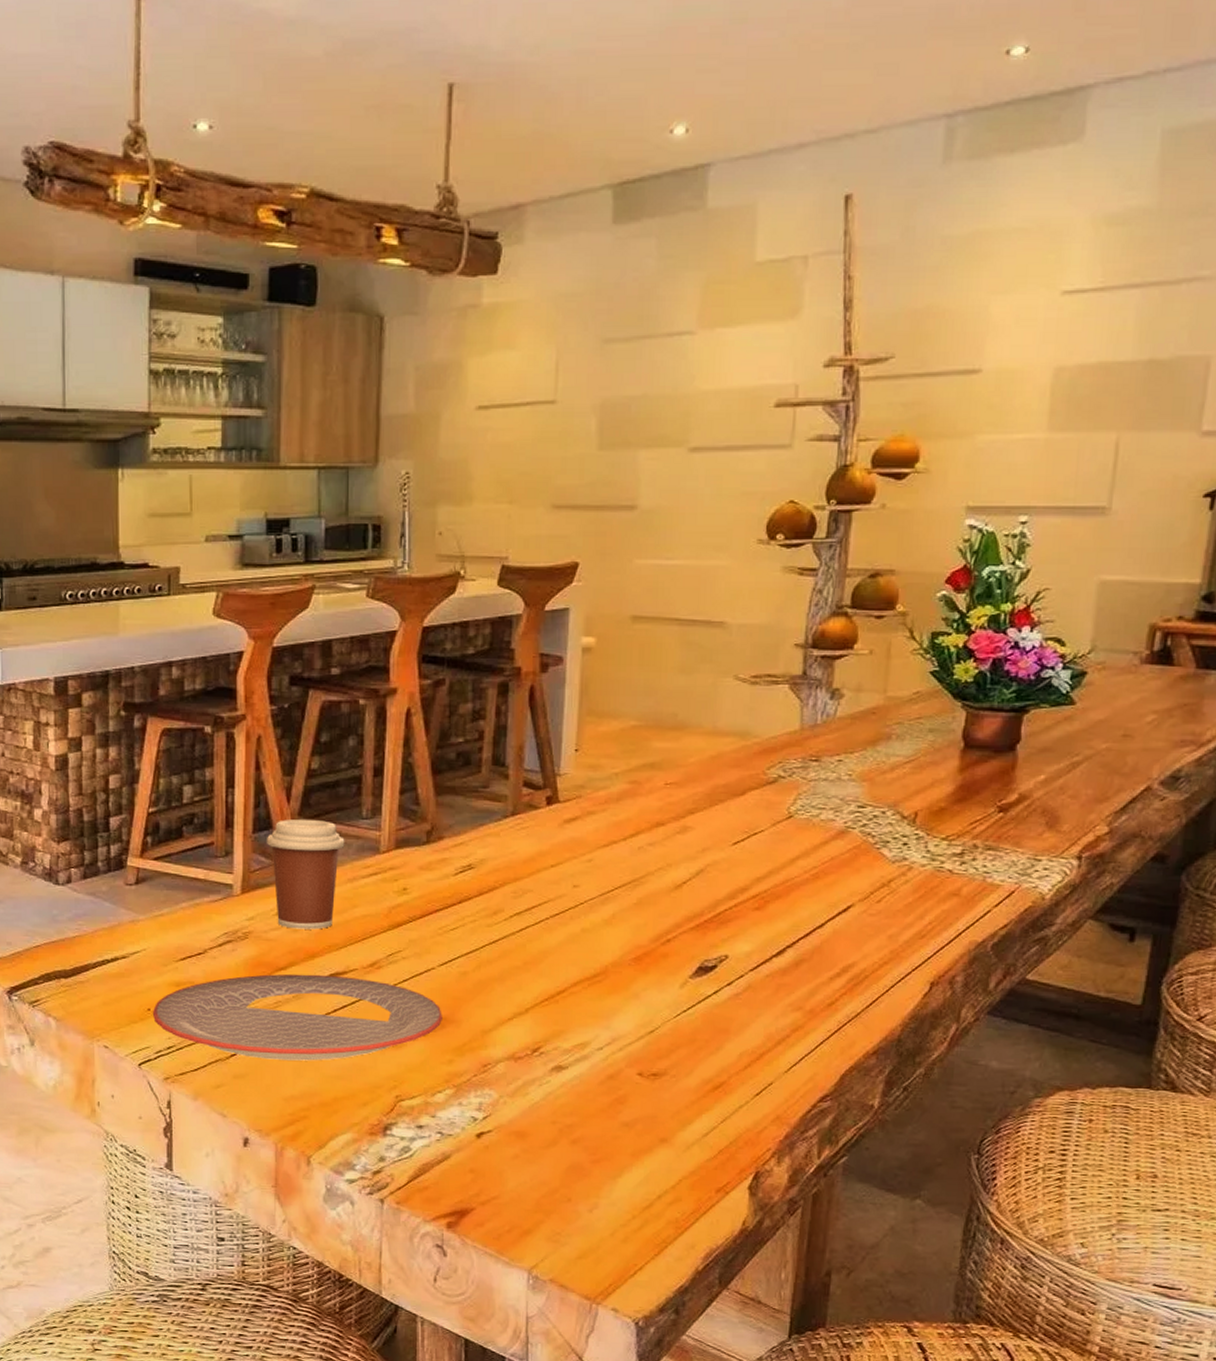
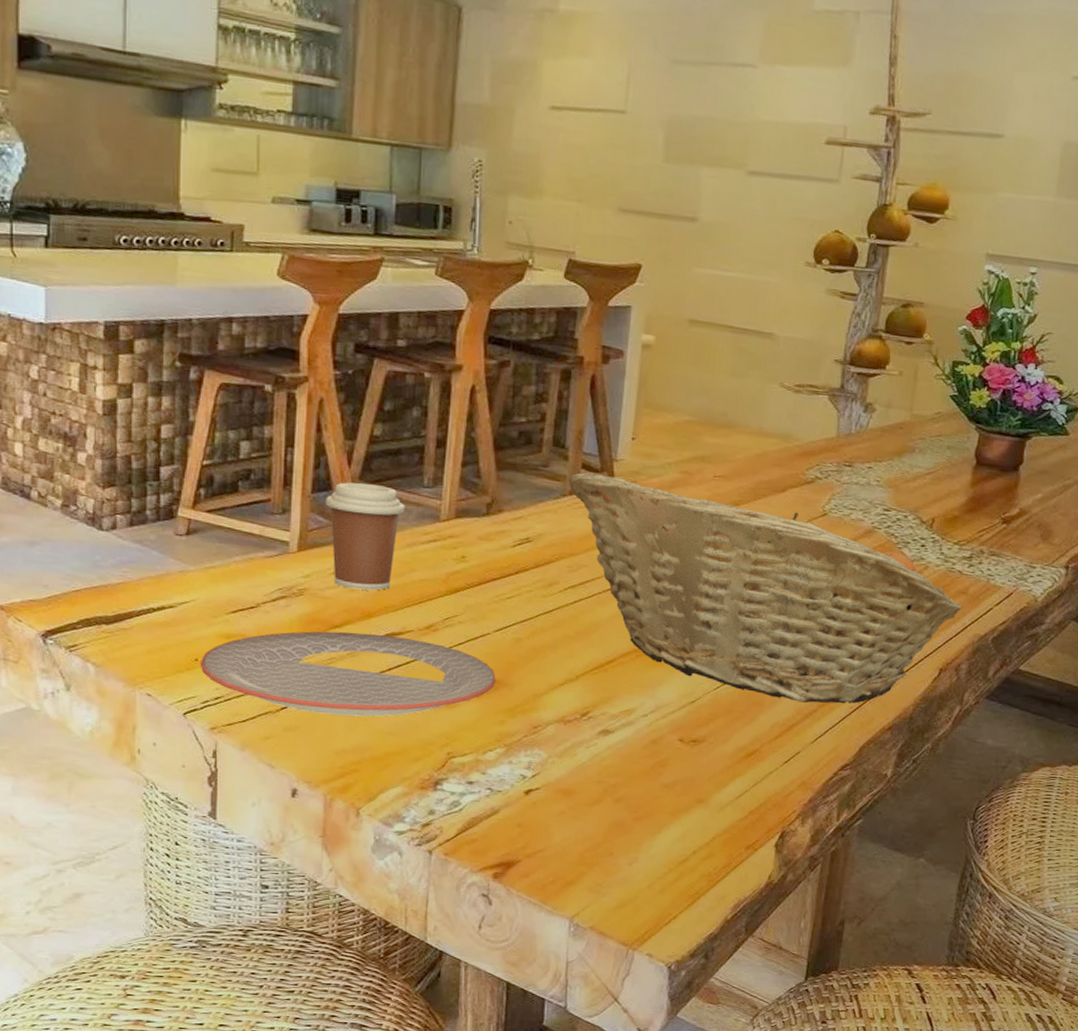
fruit basket: none [509,790,954,1028] -> present [568,472,962,704]

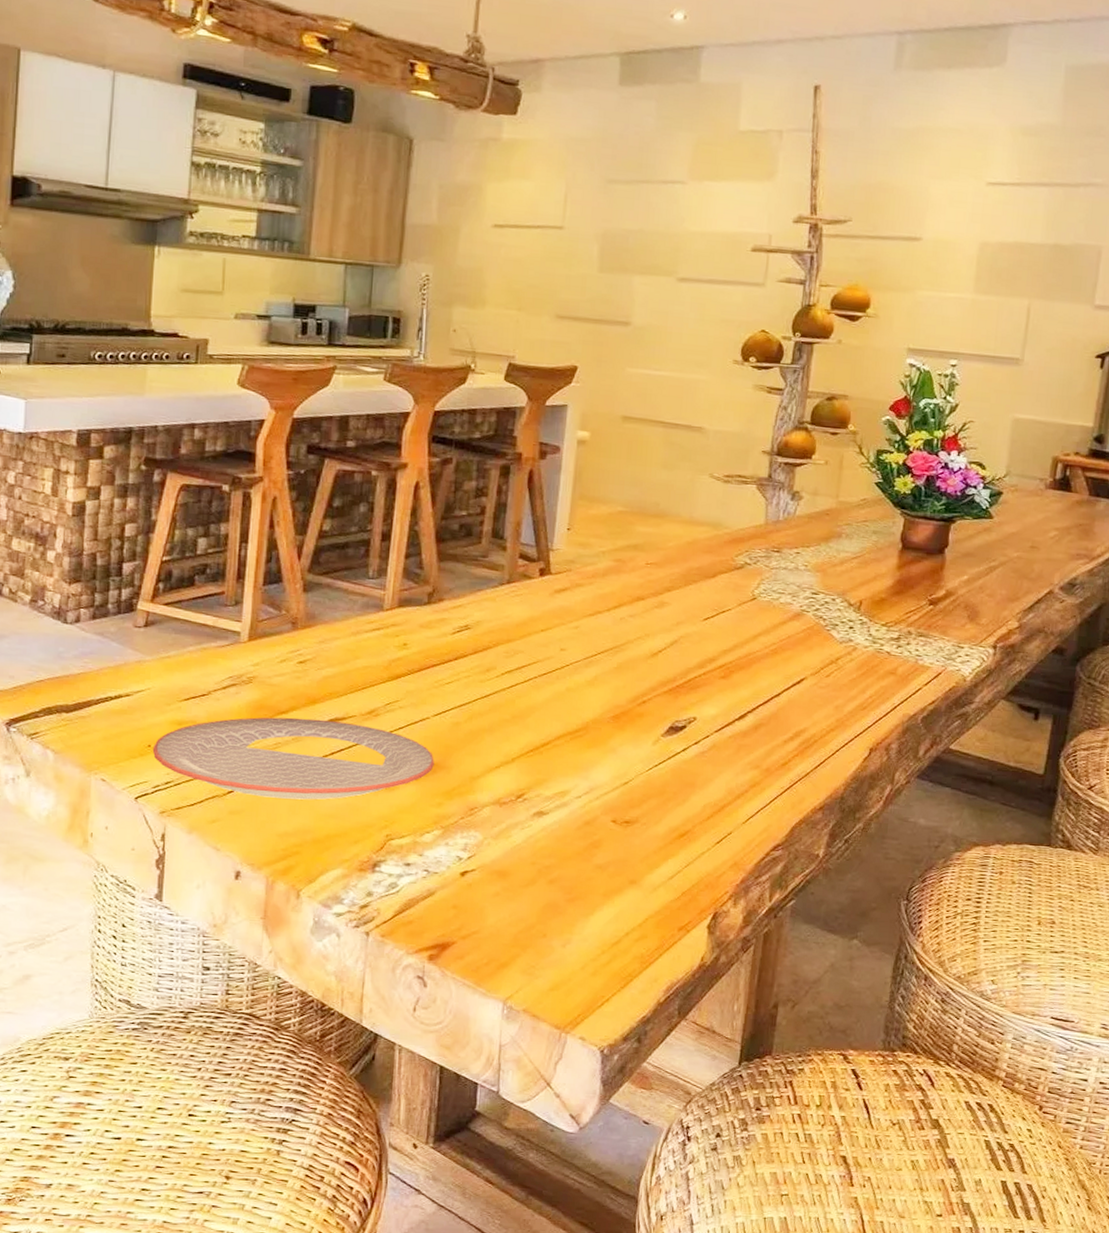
coffee cup: present [326,482,405,591] -> none [276,575,351,678]
fruit basket: present [568,472,962,704] -> none [506,561,891,784]

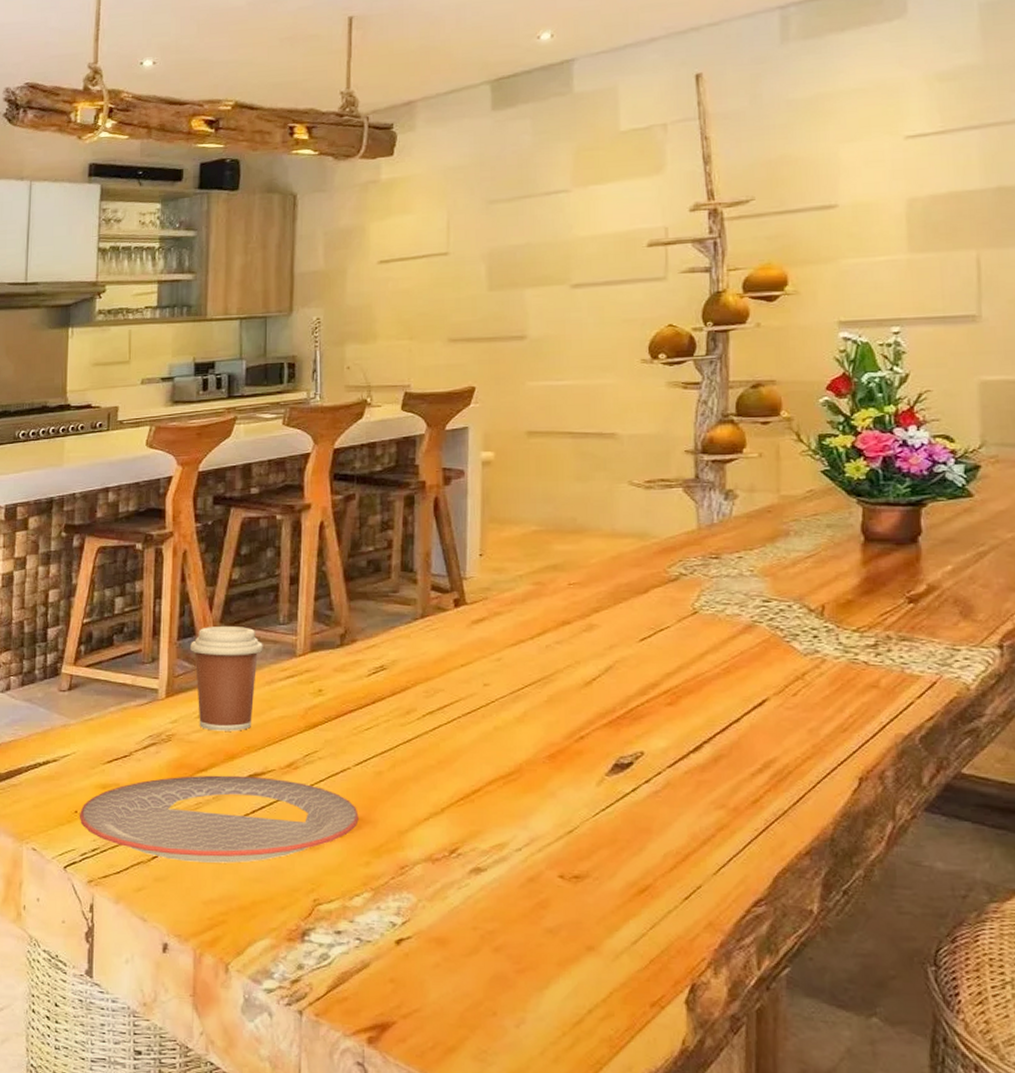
coffee cup: none [276,575,351,678] -> present [191,627,263,731]

